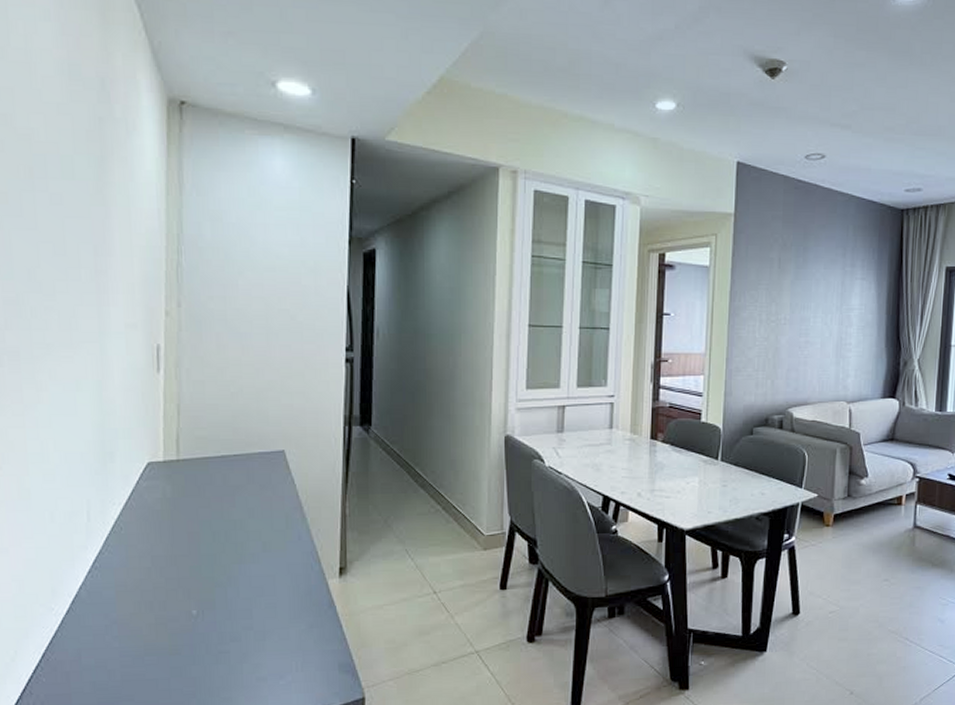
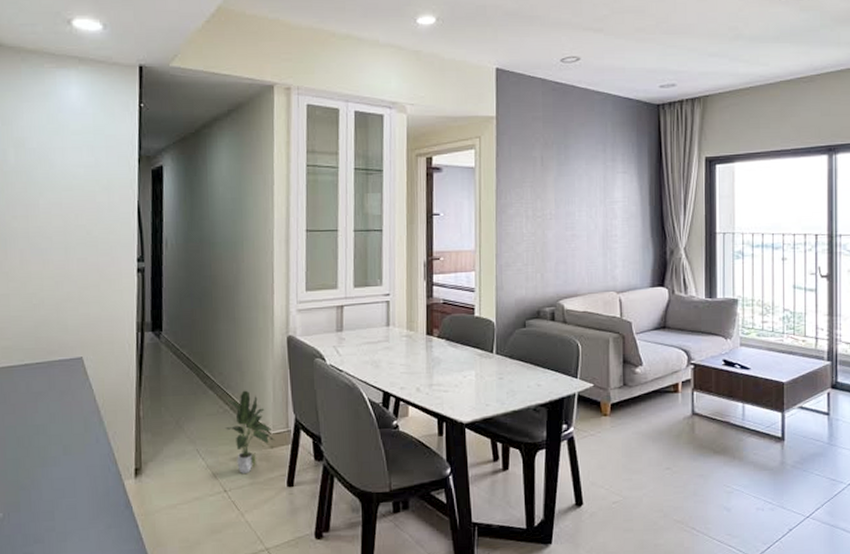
potted plant: none [436,490,489,575] -> present [225,390,276,473]

